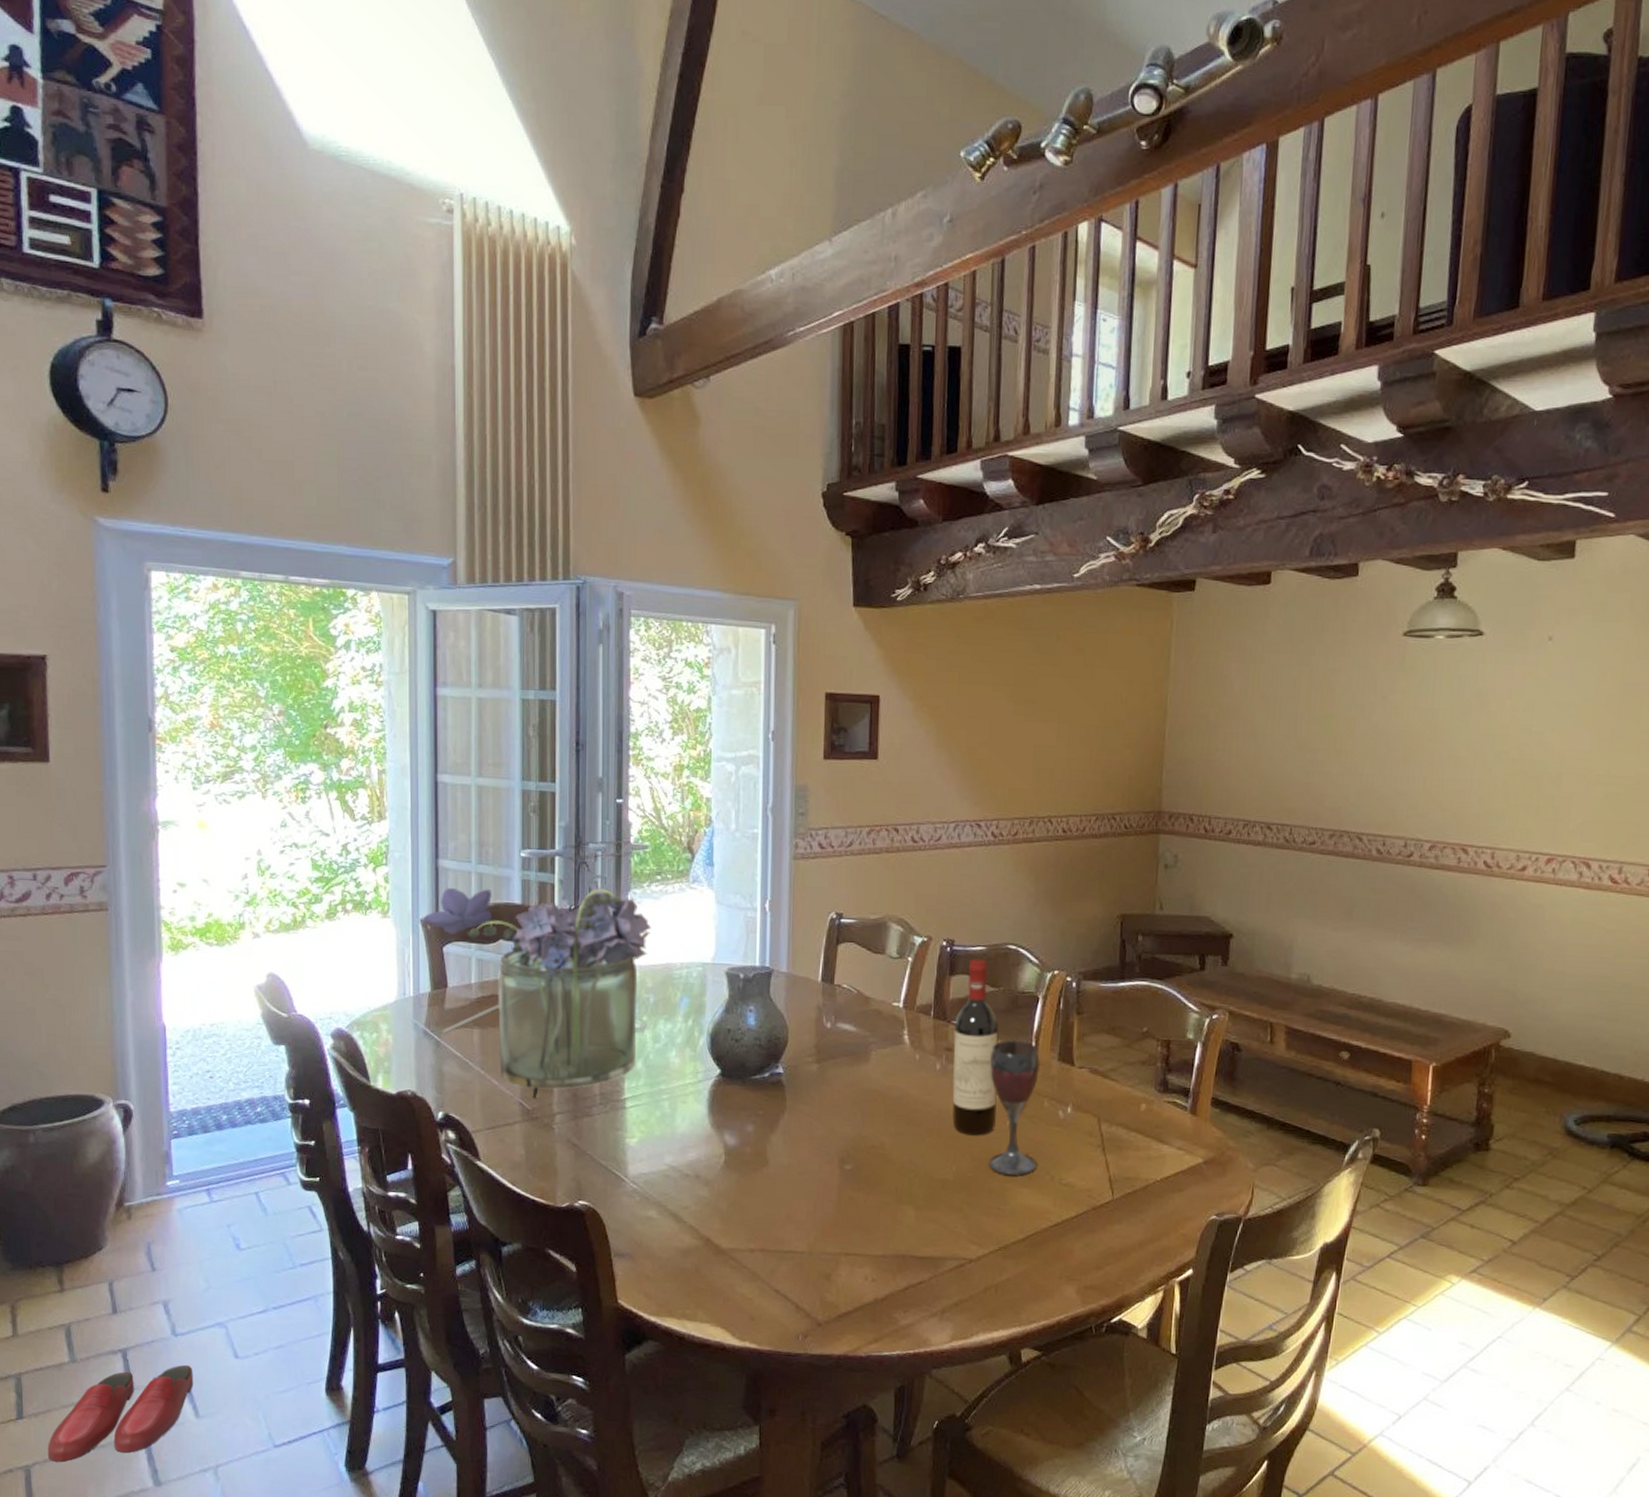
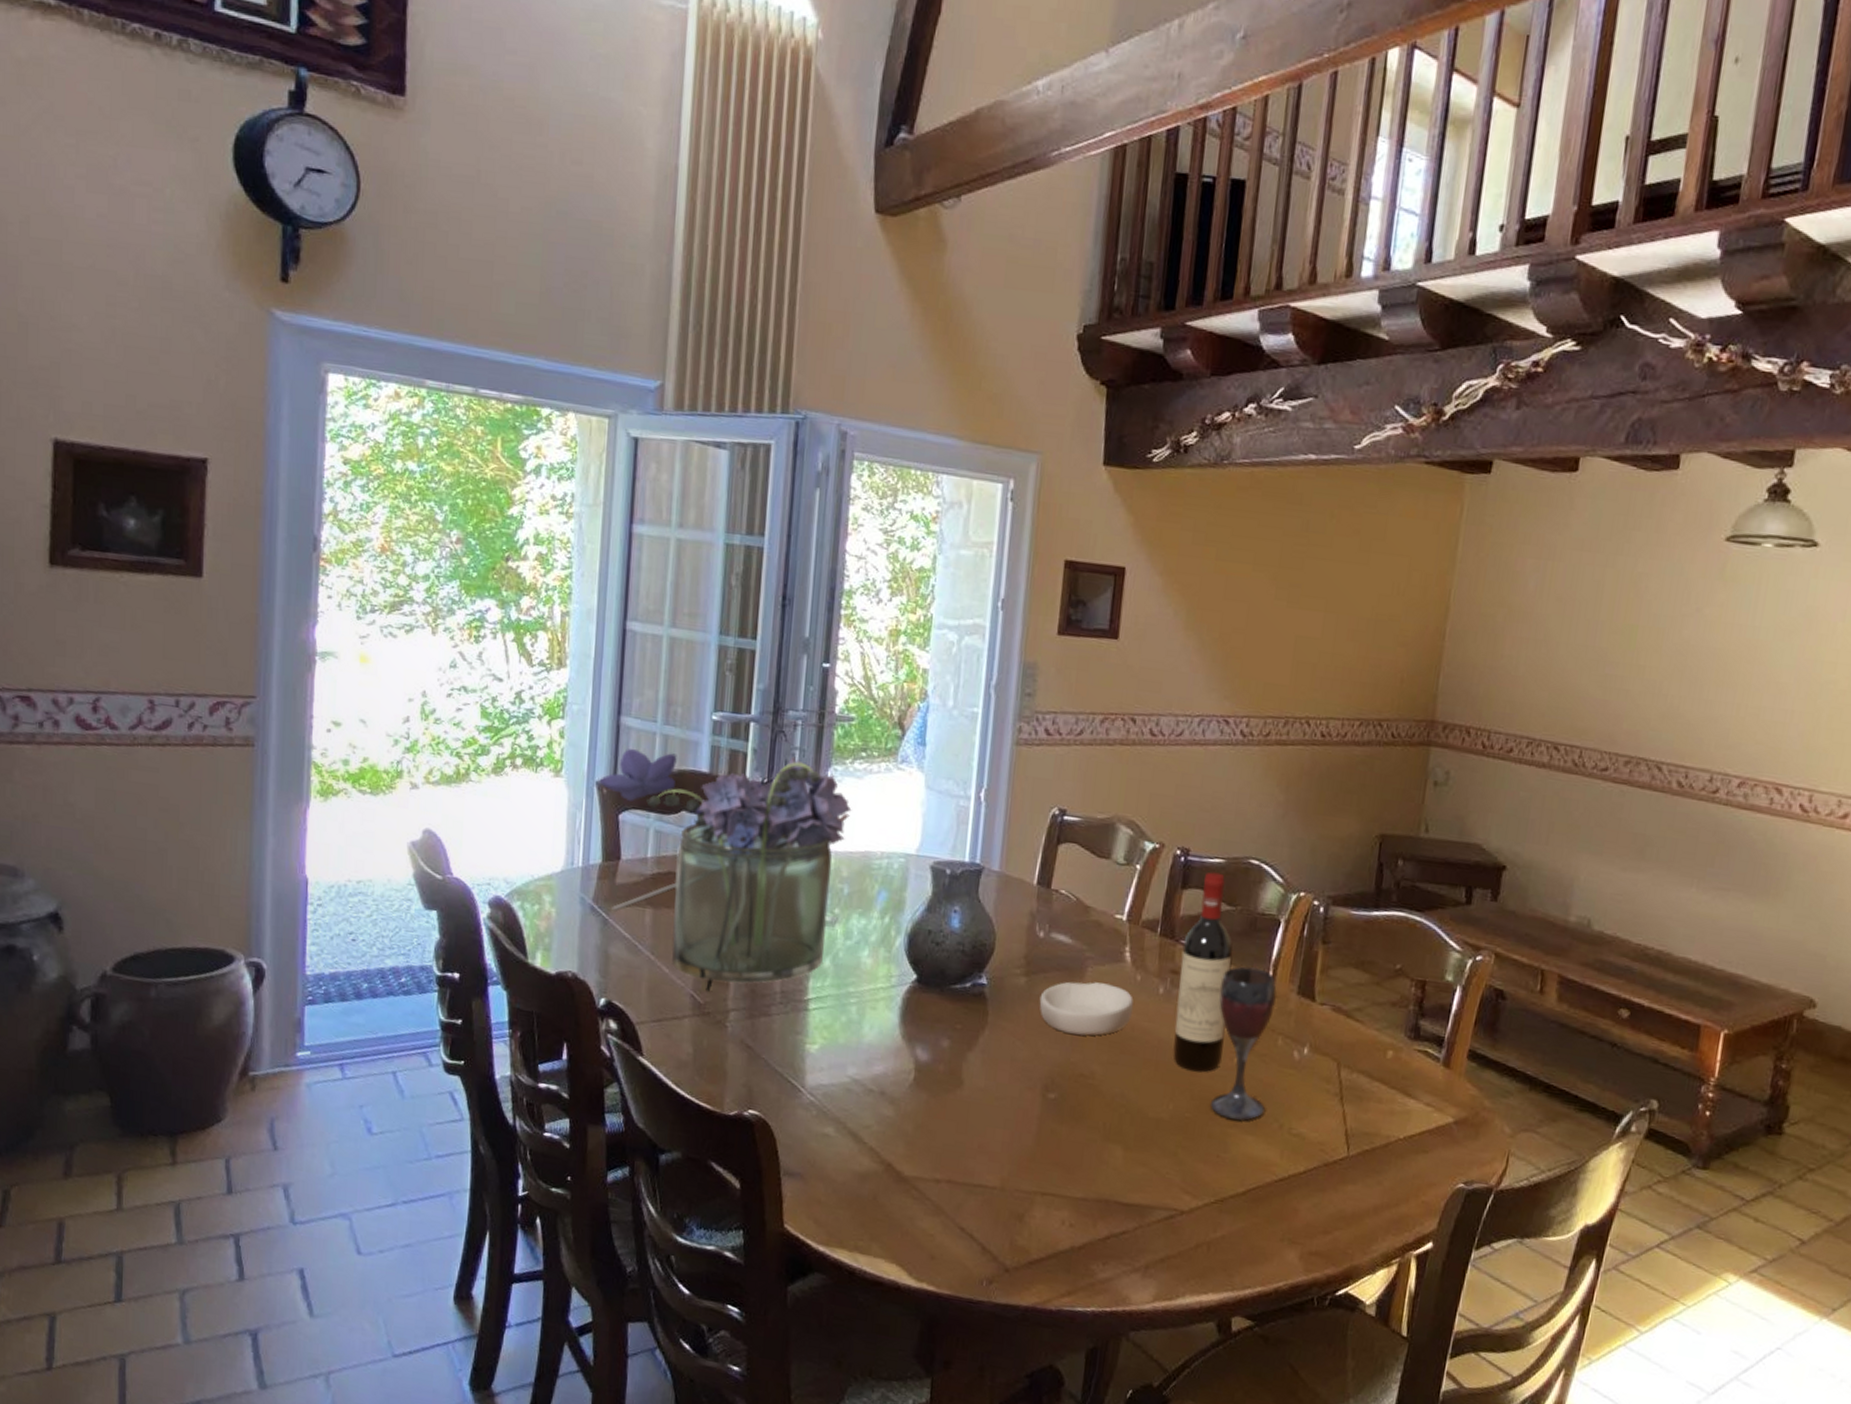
slippers: present [47,1364,194,1462] -> none [145,1256,311,1354]
bowl: none [831,1064,914,1112] -> present [1039,981,1134,1036]

